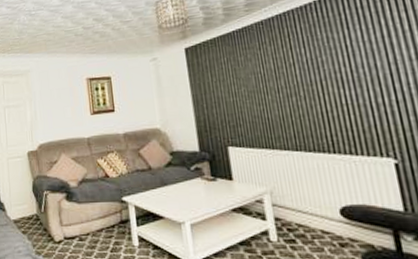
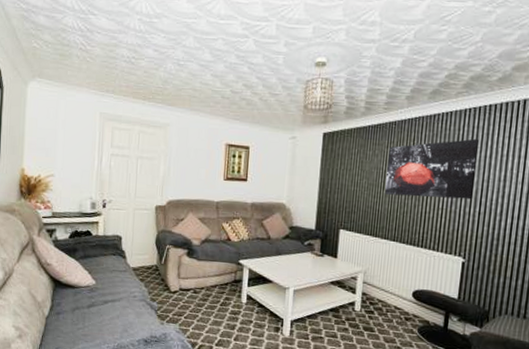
wall art: none [262,19,382,100] -> present [385,138,479,200]

